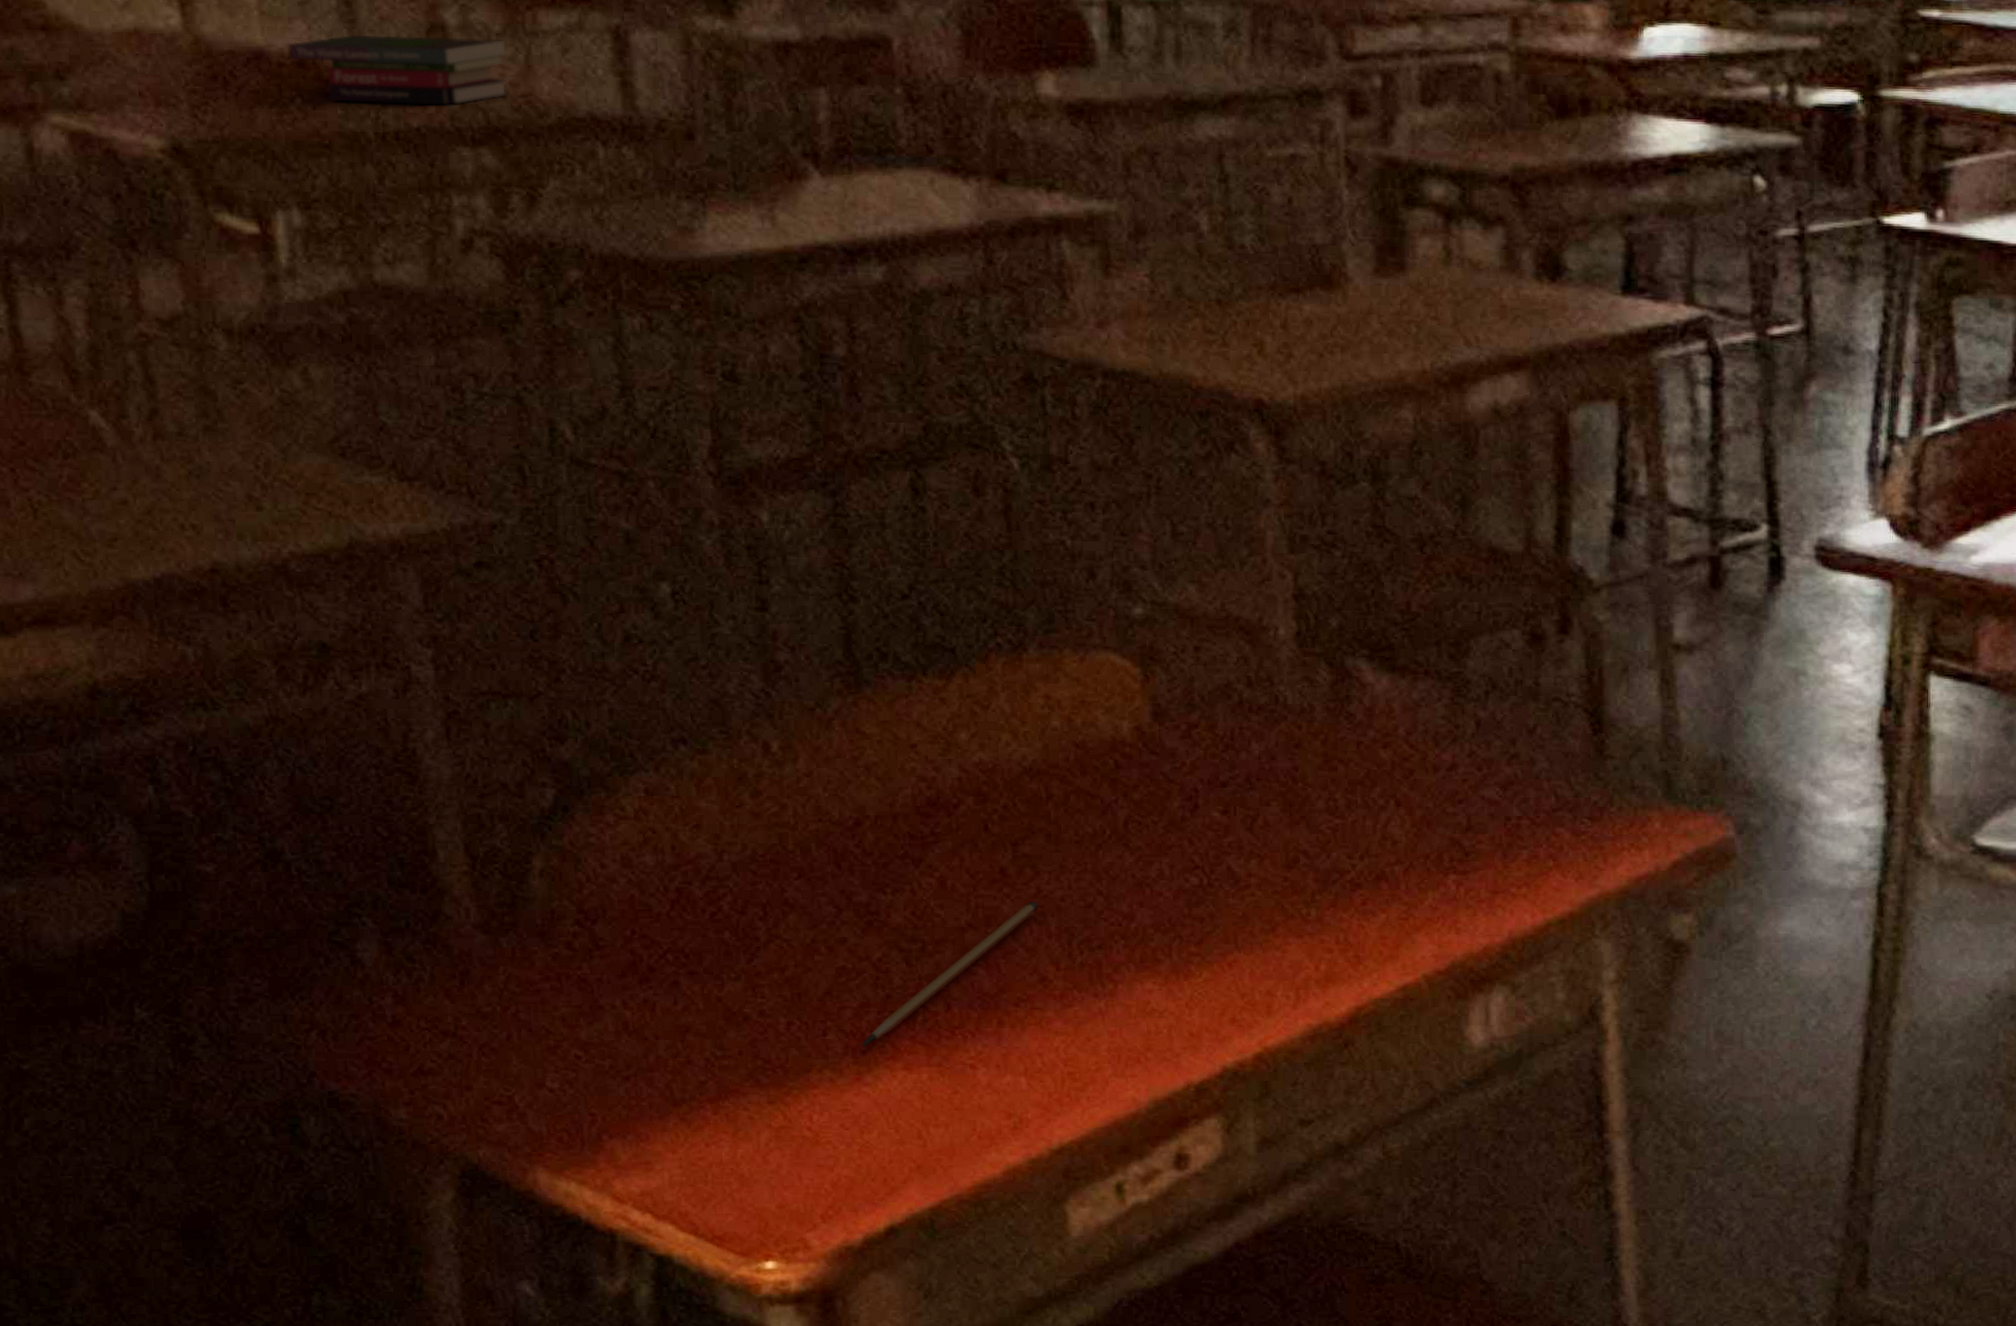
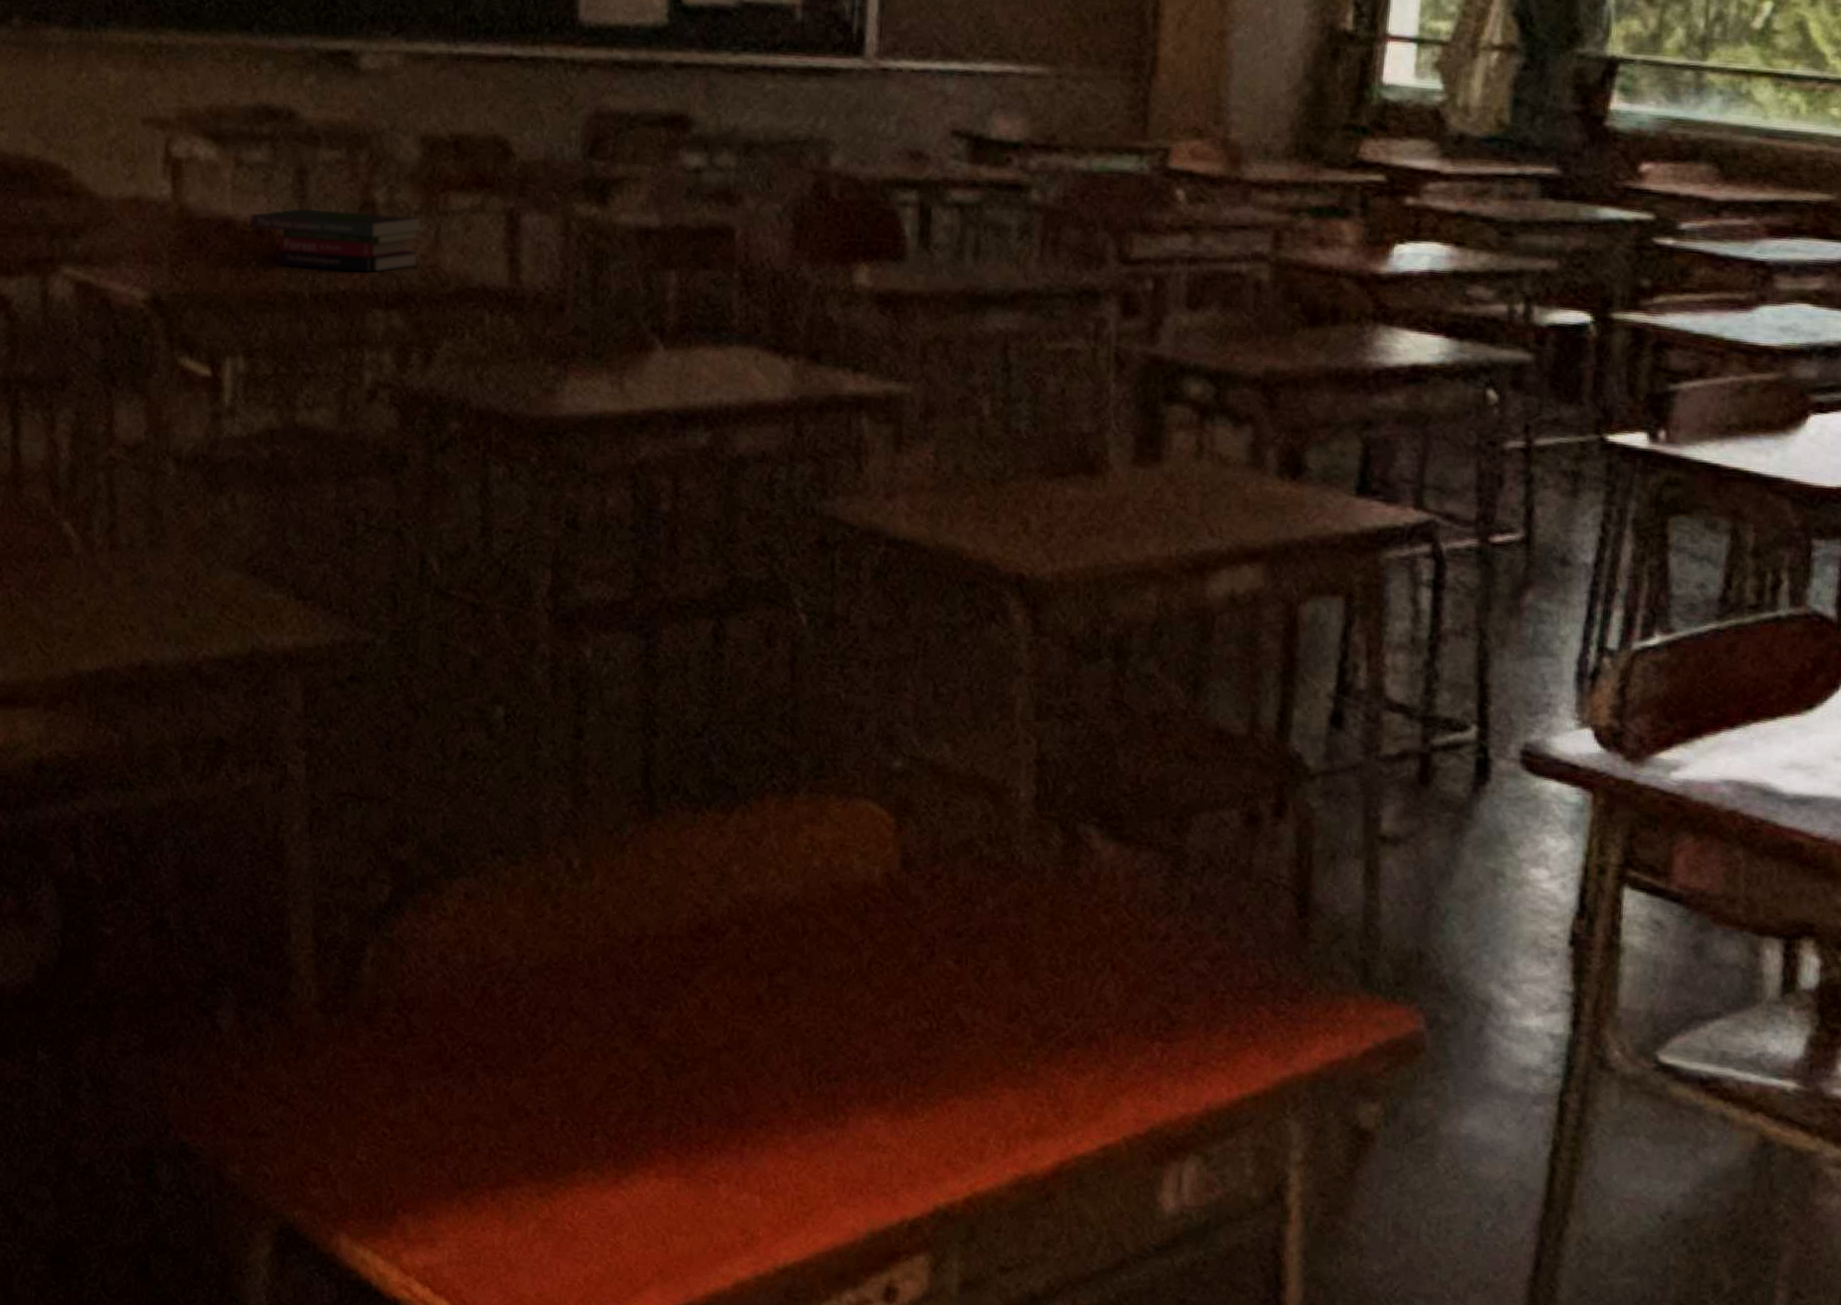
pencil: present [861,901,1039,1048] -> none [622,1029,787,1153]

